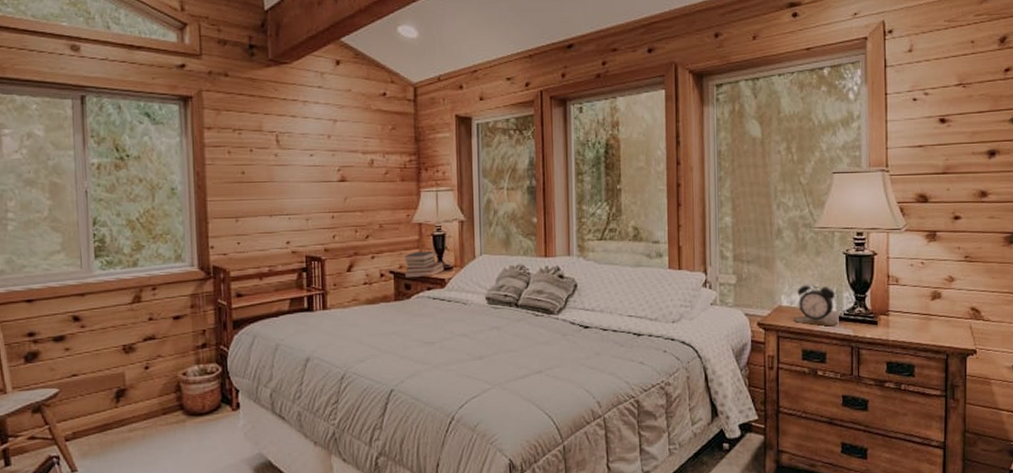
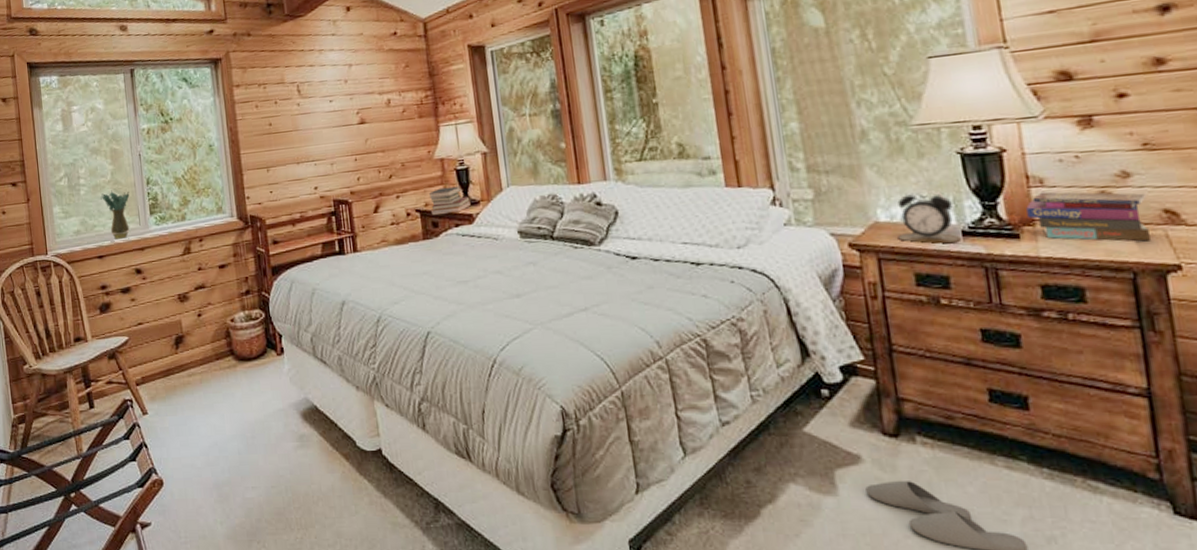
vase: none [33,228,71,282] -> present [100,190,130,239]
books: none [885,289,962,331] -> present [1026,191,1151,242]

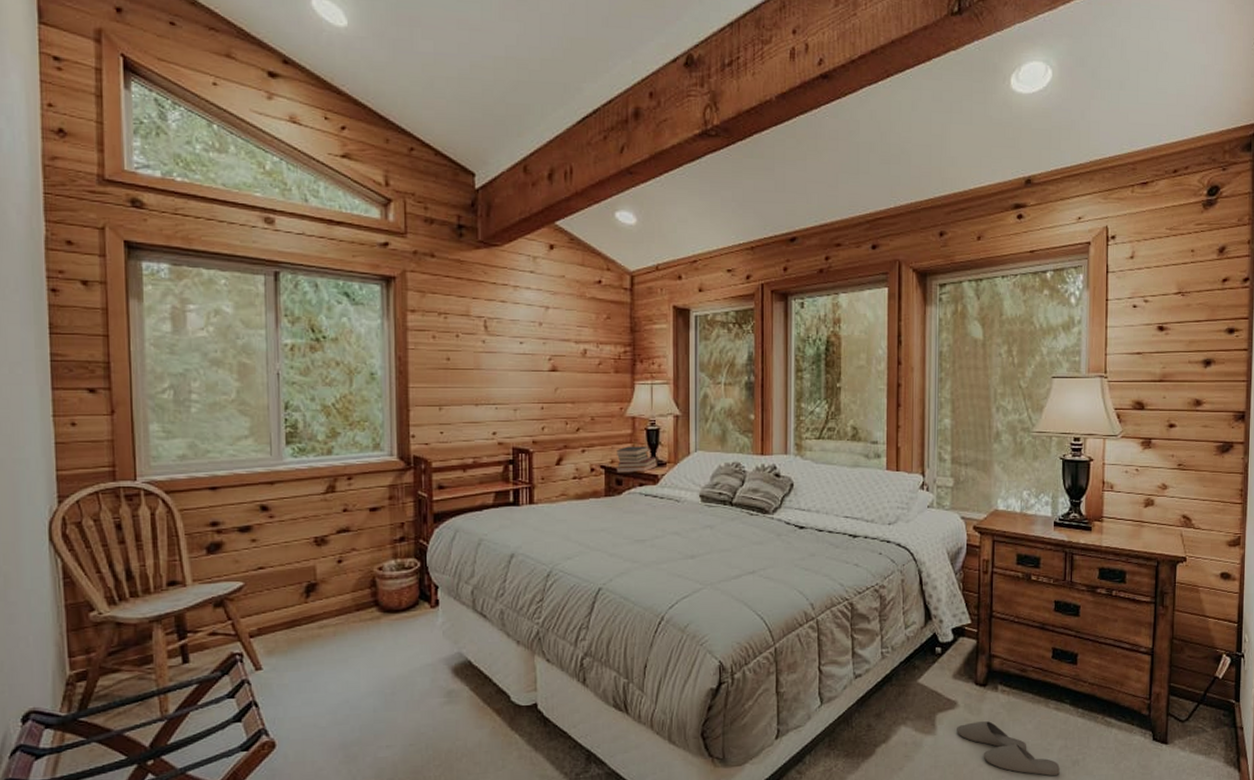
vase: present [100,190,130,239] -> none [219,411,260,469]
alarm clock: present [897,190,961,245] -> none [1009,486,1053,532]
books: present [1026,191,1151,242] -> none [1099,495,1174,539]

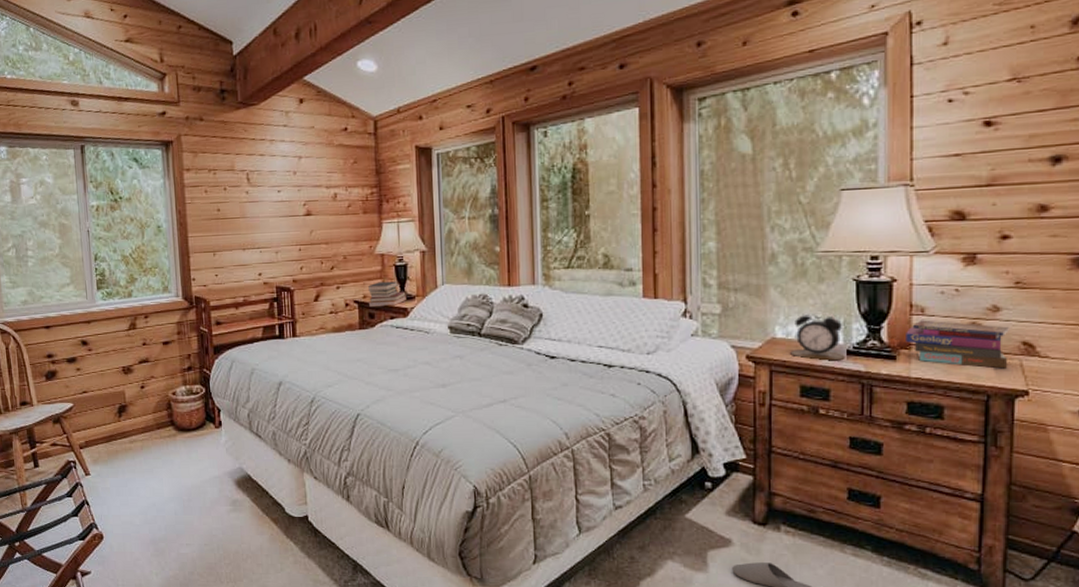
alarm clock: none [1009,486,1053,532] -> present [790,311,845,361]
books: none [1099,495,1174,539] -> present [906,319,1011,369]

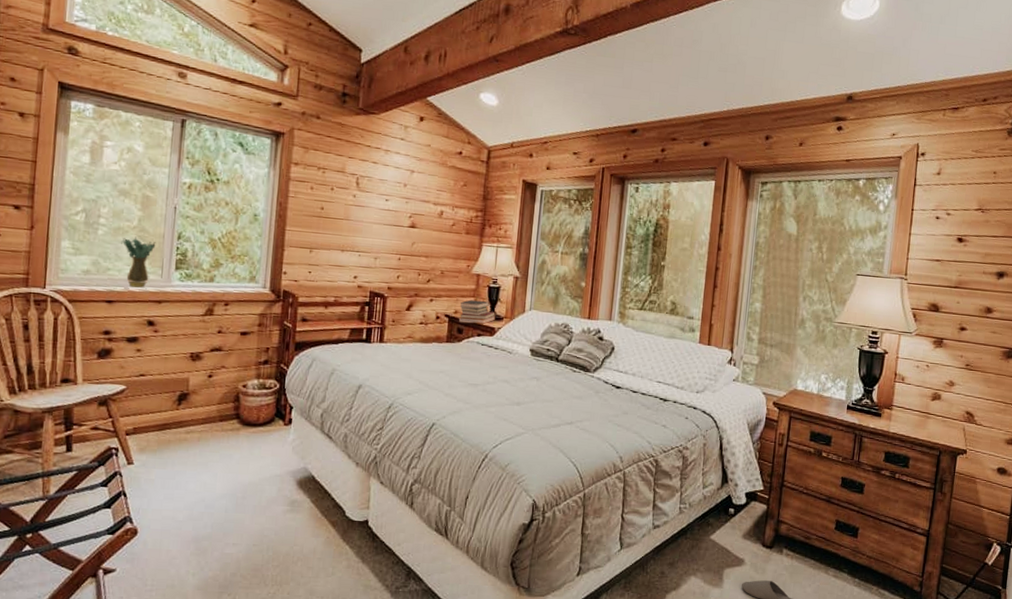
vase: none [48,263,77,311] -> present [121,236,156,288]
alarm clock: present [790,311,845,361] -> none [806,370,846,414]
books: present [906,319,1011,369] -> none [889,386,960,432]

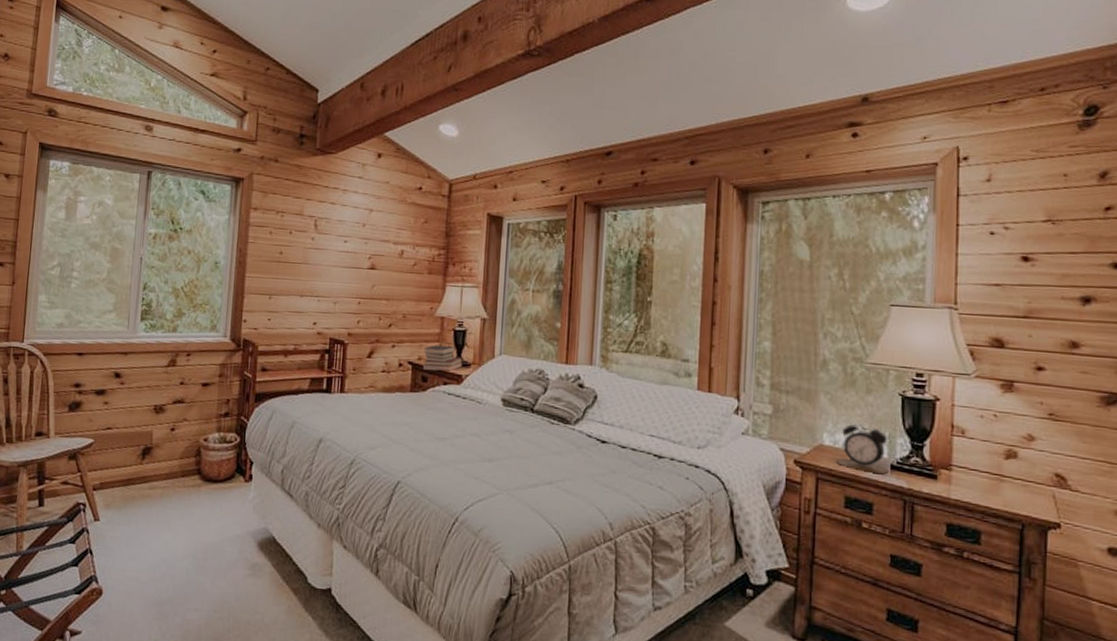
vase: present [121,236,156,288] -> none [91,288,123,340]
alarm clock: none [806,370,846,414] -> present [837,422,889,475]

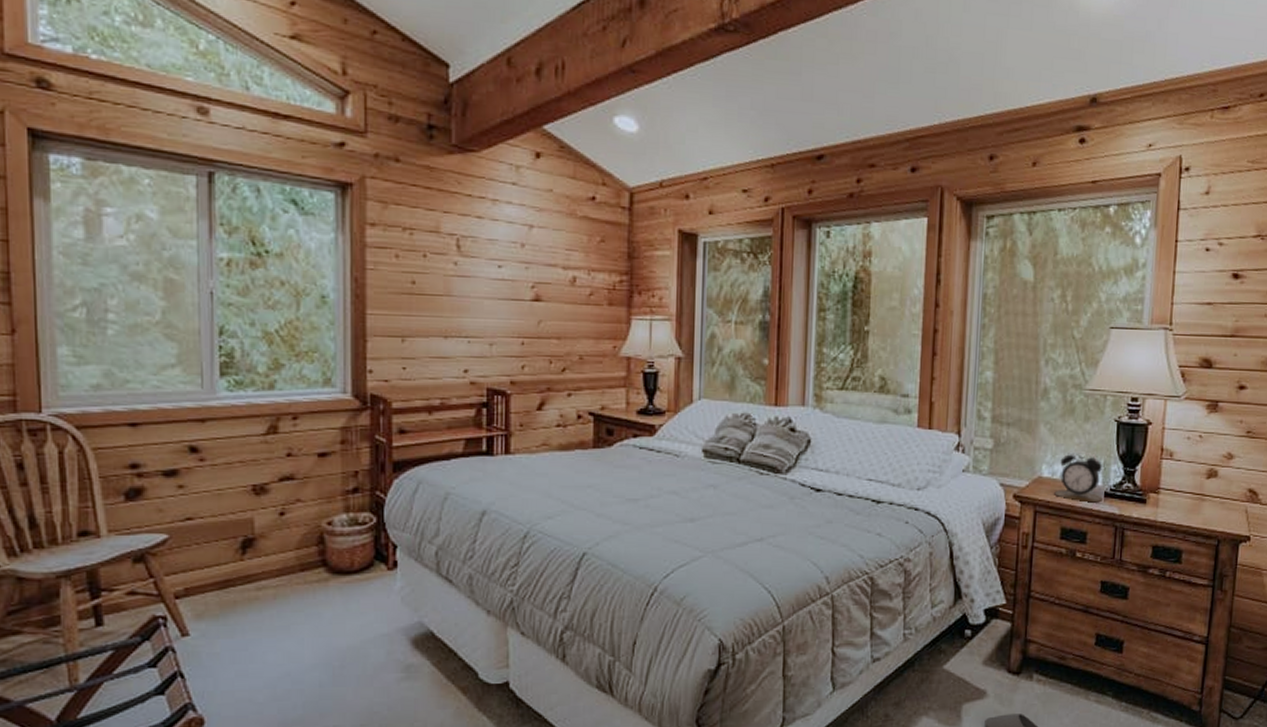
books: present [422,345,463,372] -> none [606,391,656,423]

